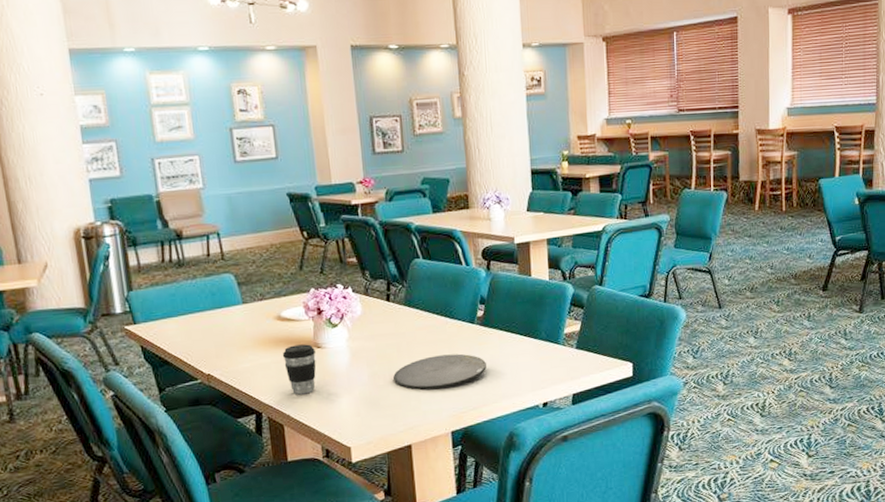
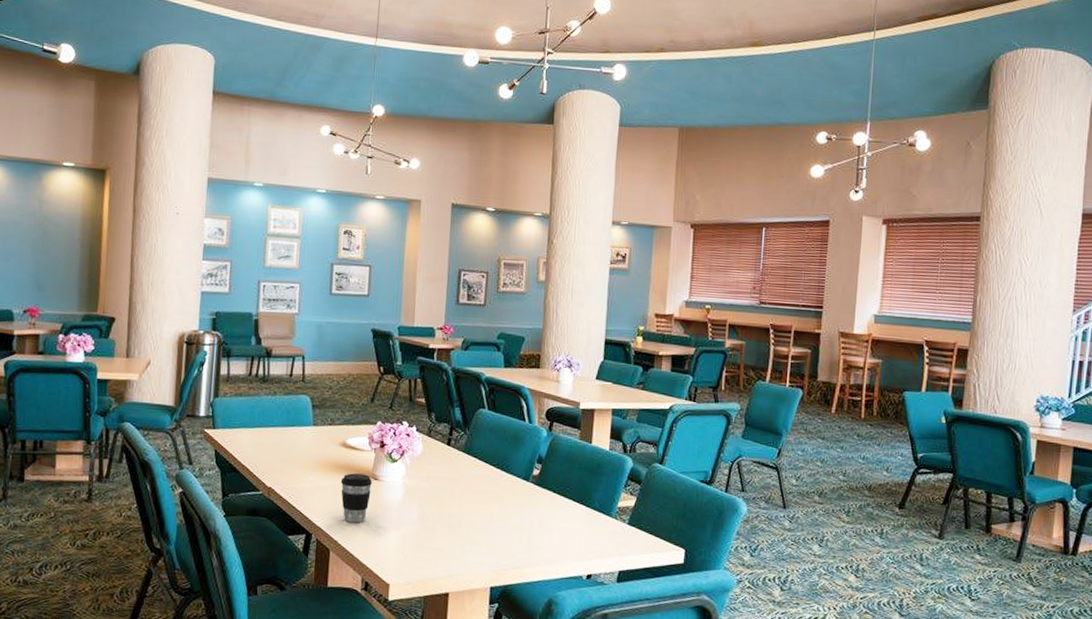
plate: present [393,353,486,390] -> none [442,506,535,541]

